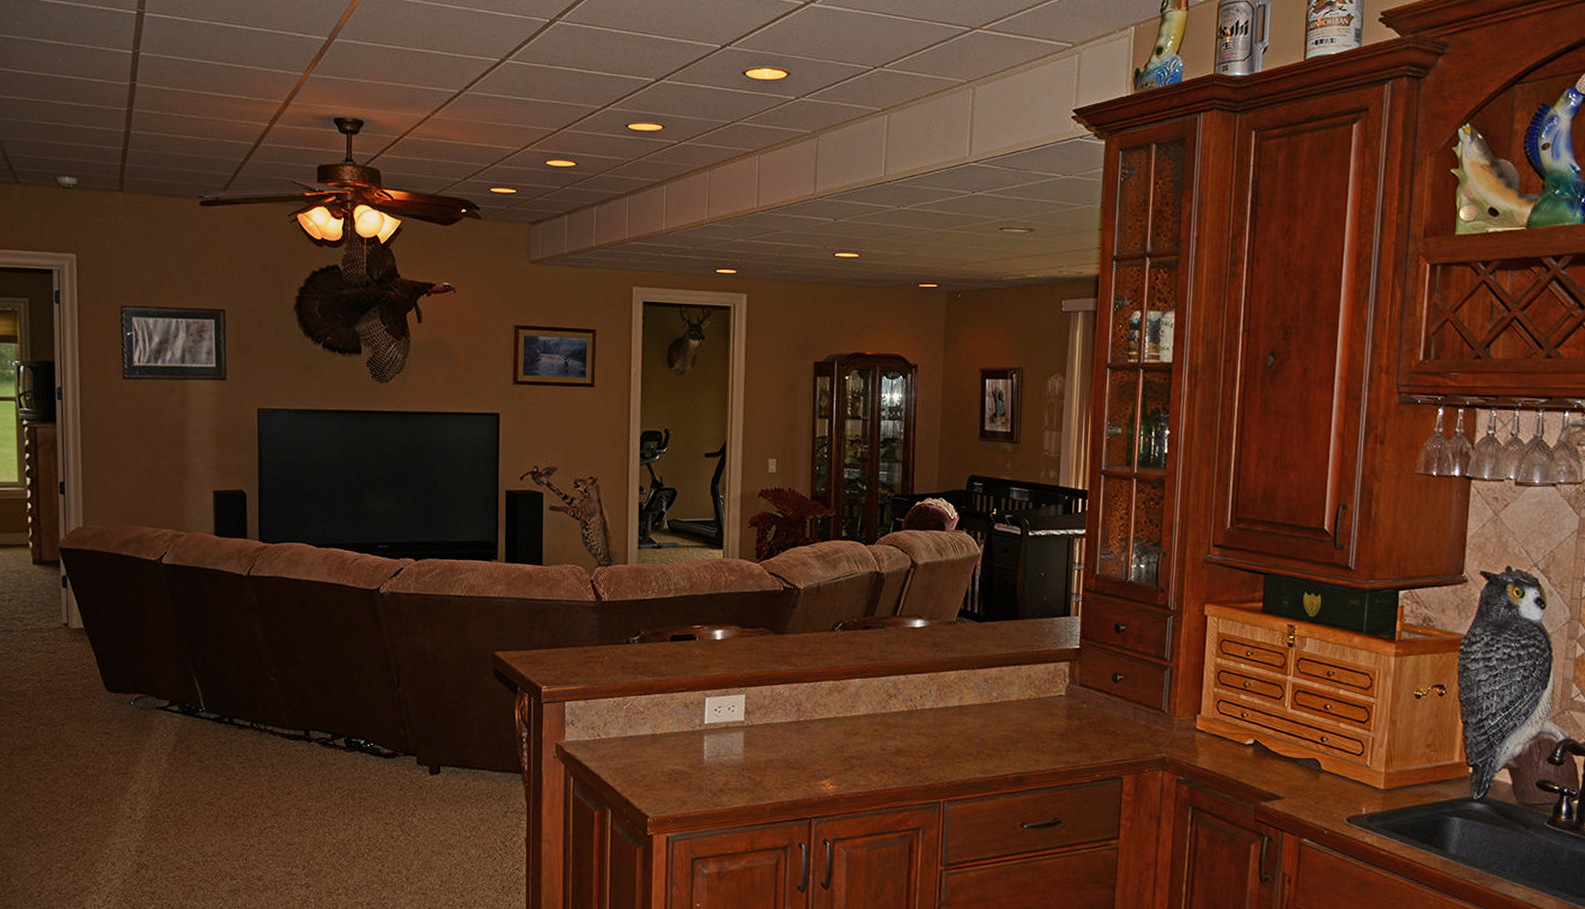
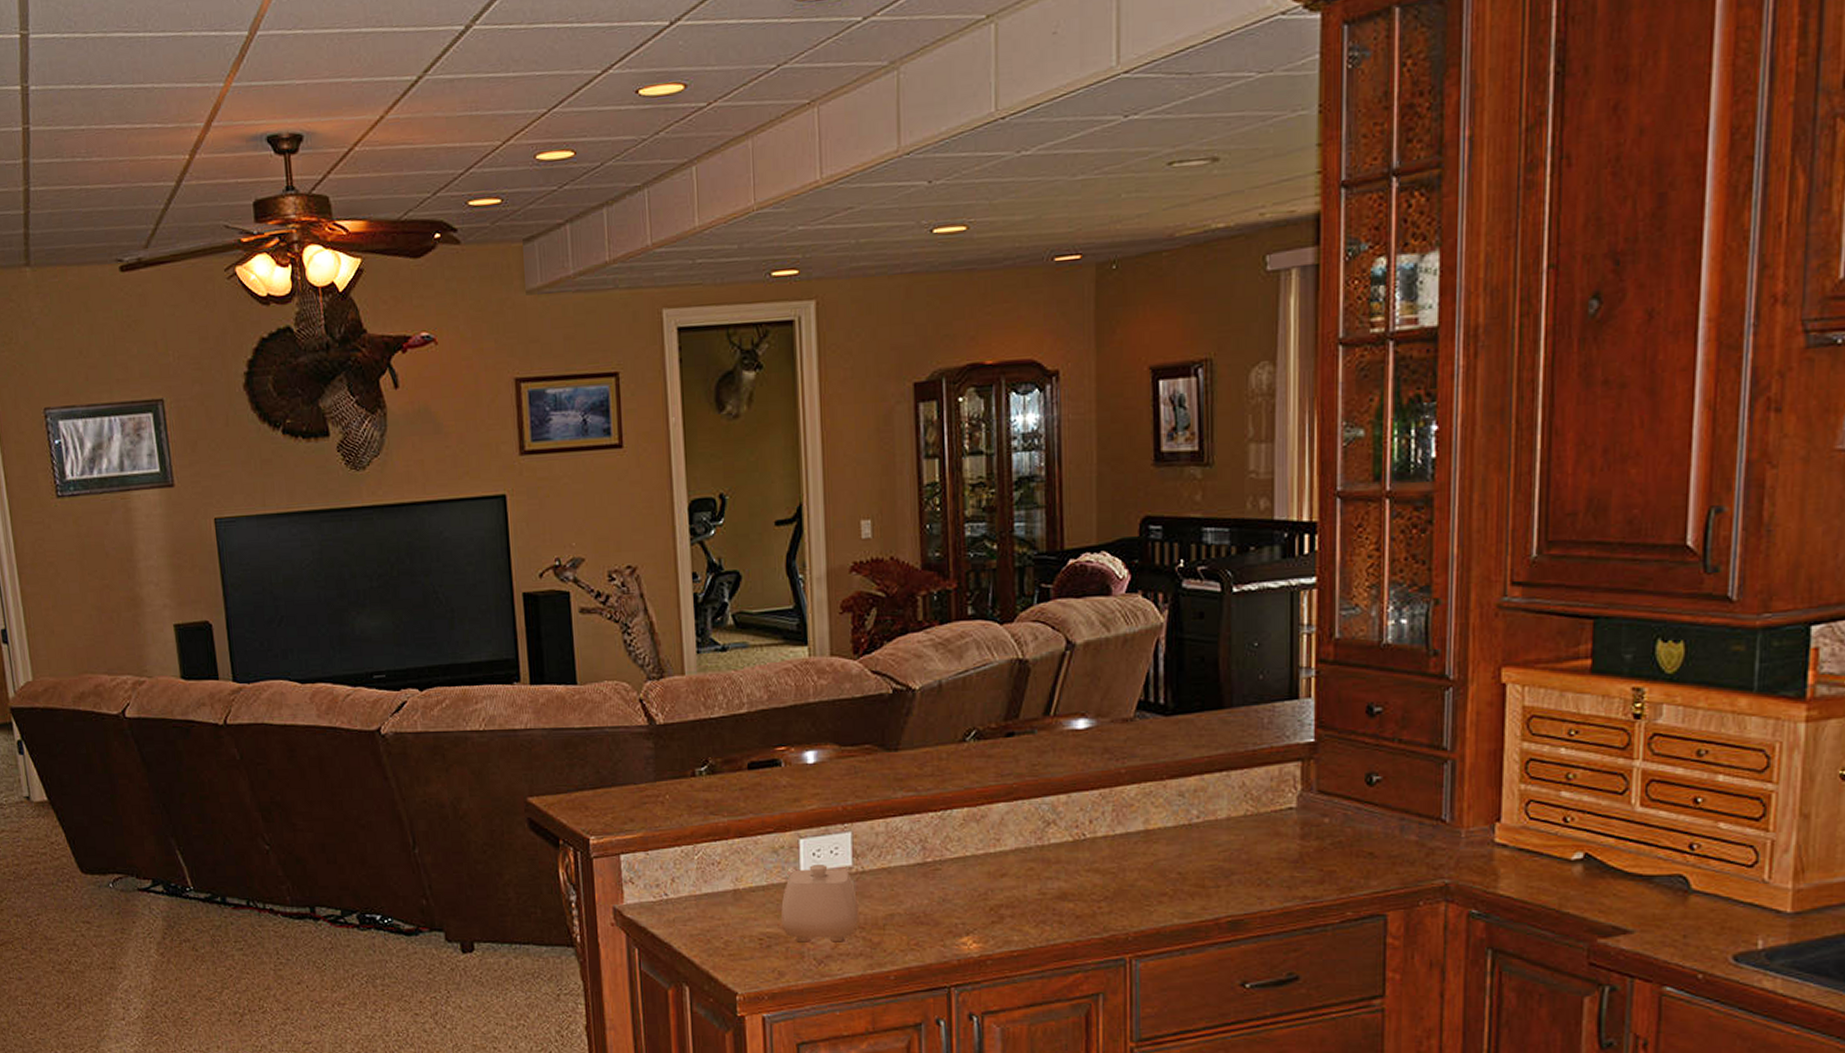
sugar bowl: none [687,717,747,780] -> present [781,863,859,942]

